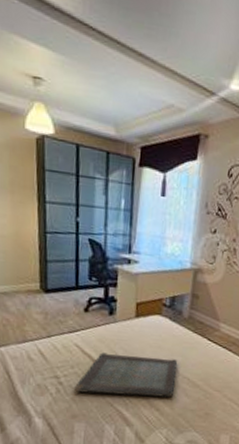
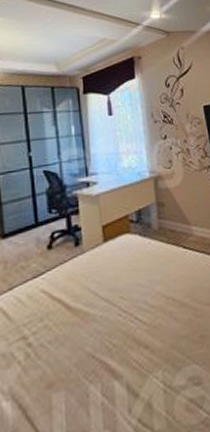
serving tray: present [73,352,178,398] -> none [46,279,162,351]

